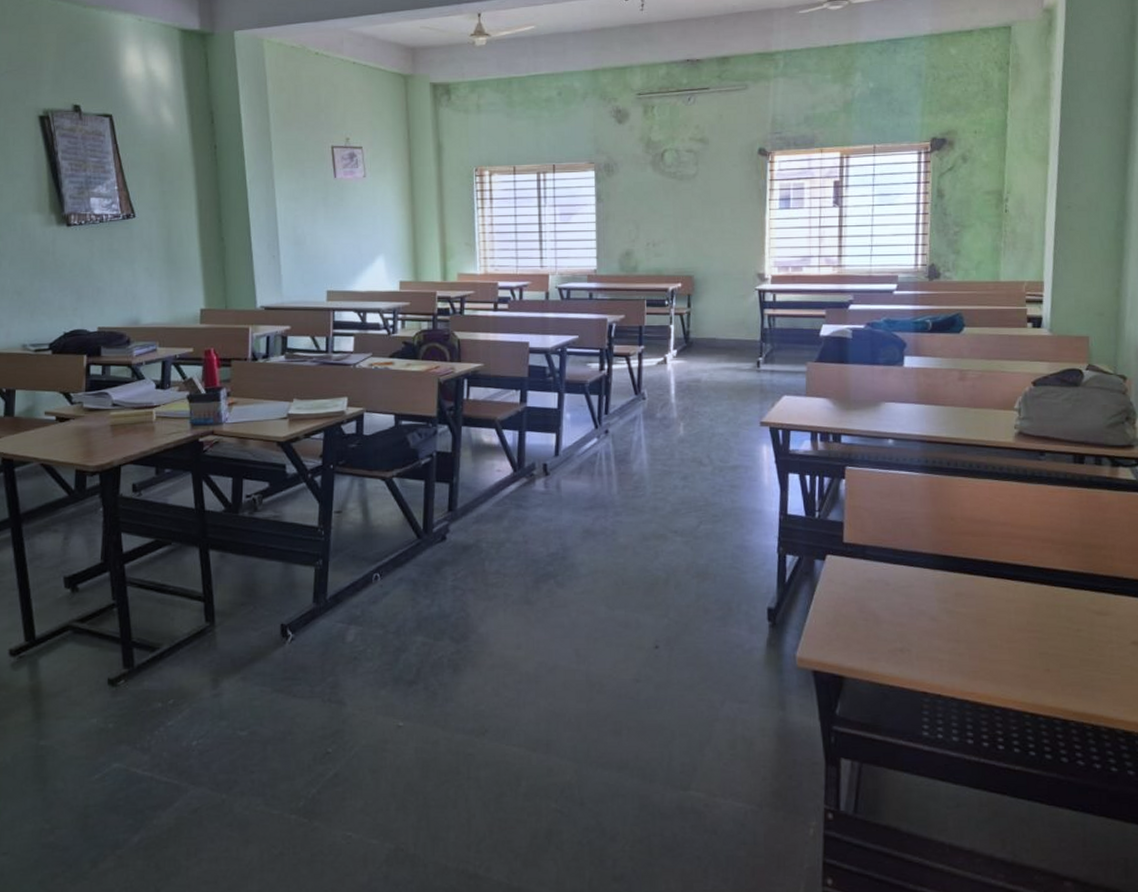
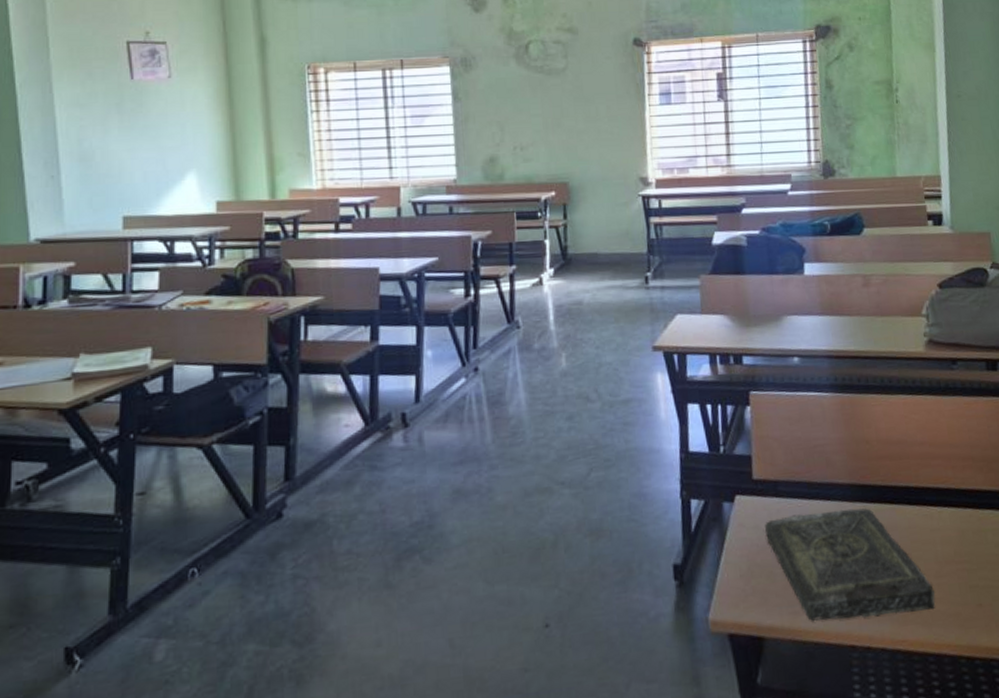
book: none [852,575,1005,670] -> present [765,508,936,621]

